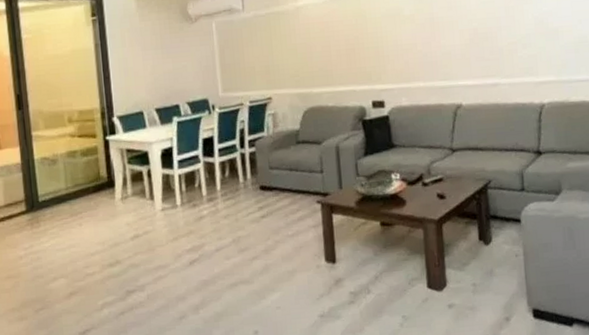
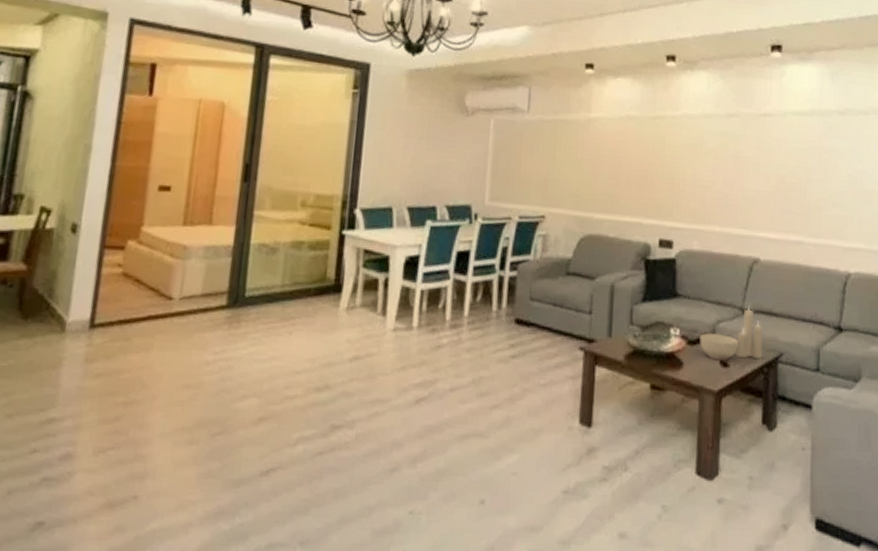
bowl: none [417,172,452,195] -> present [699,333,739,361]
candle: none [449,145,474,189] -> present [735,306,763,359]

